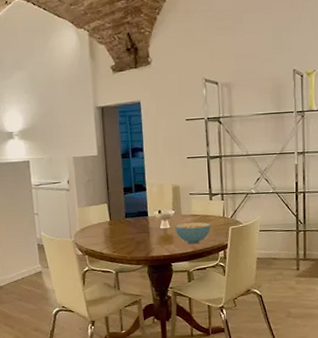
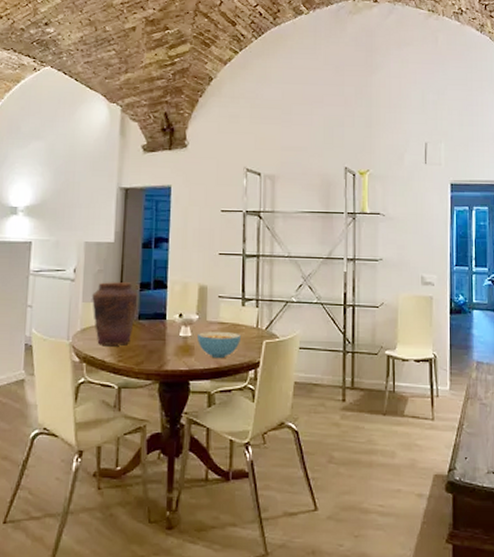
vase: none [85,188,123,241] -> present [92,282,138,346]

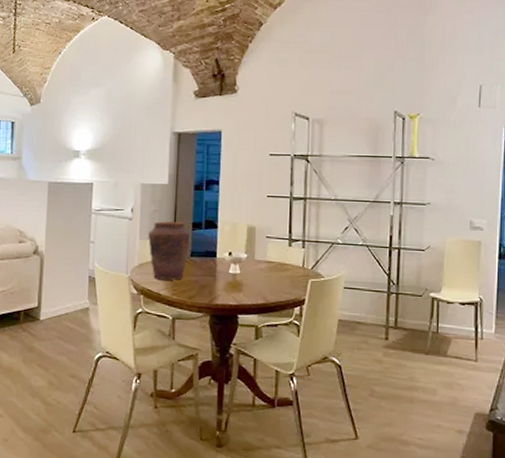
cereal bowl: present [197,332,242,359] -> none [246,270,288,295]

